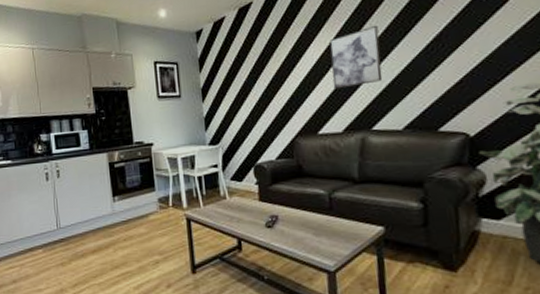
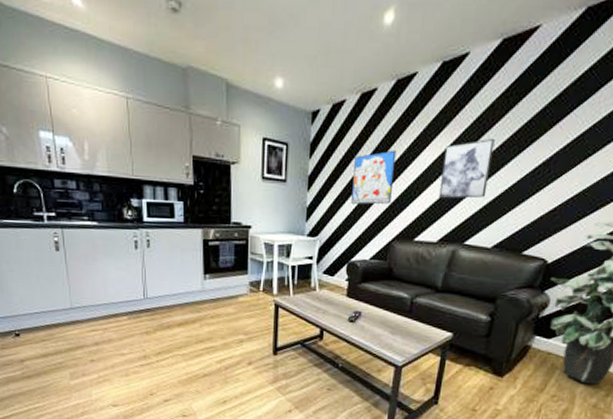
wall art: none [243,51,286,108] -> present [350,150,397,205]

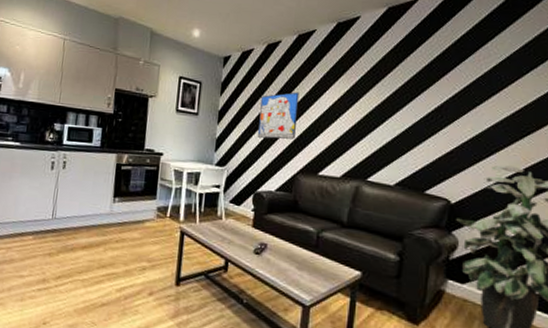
wall art: present [438,138,495,199] -> none [339,86,388,138]

